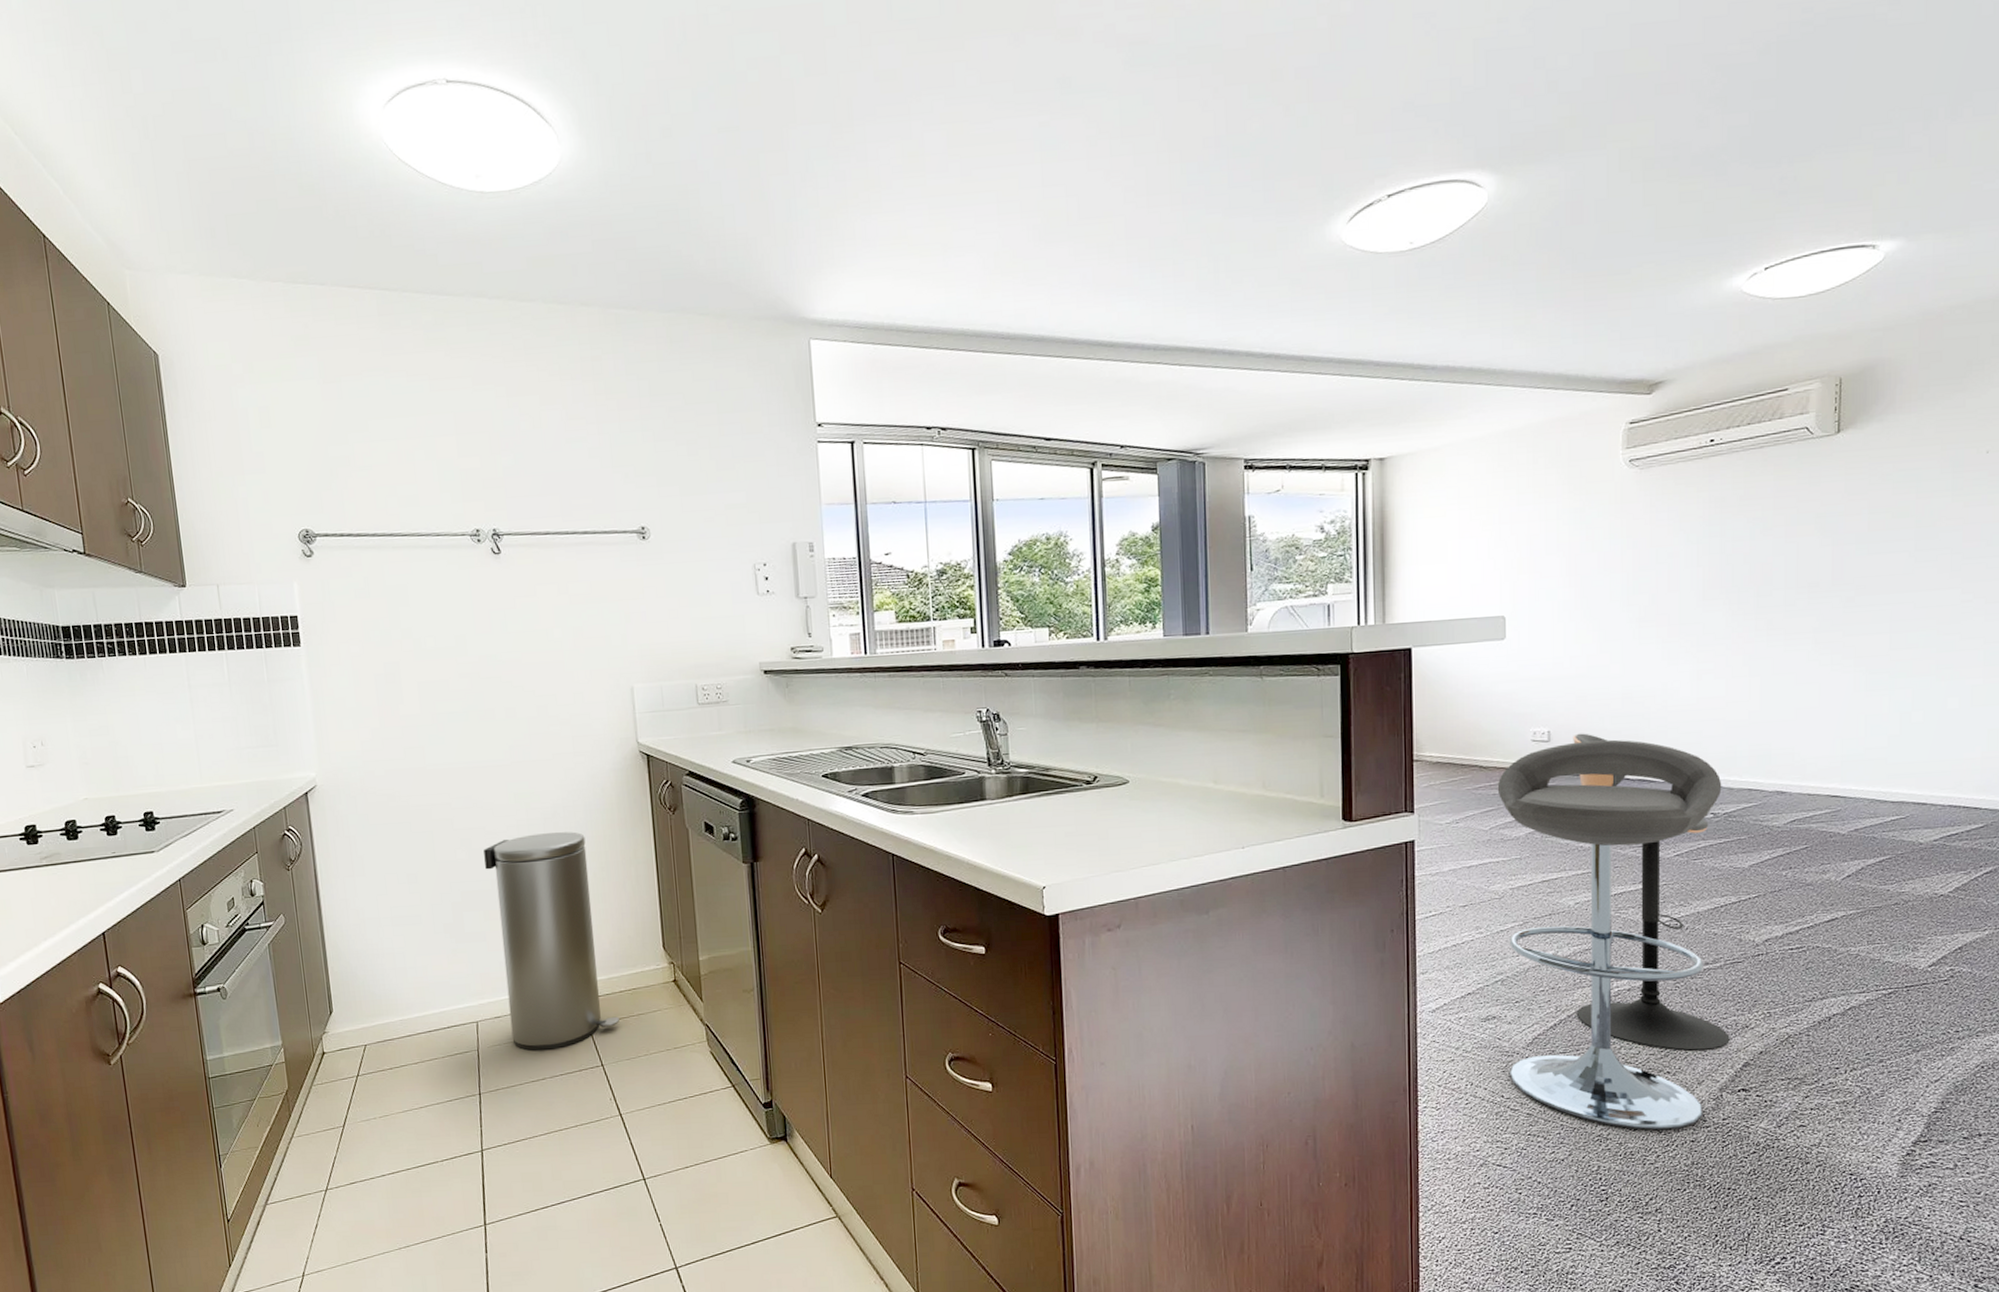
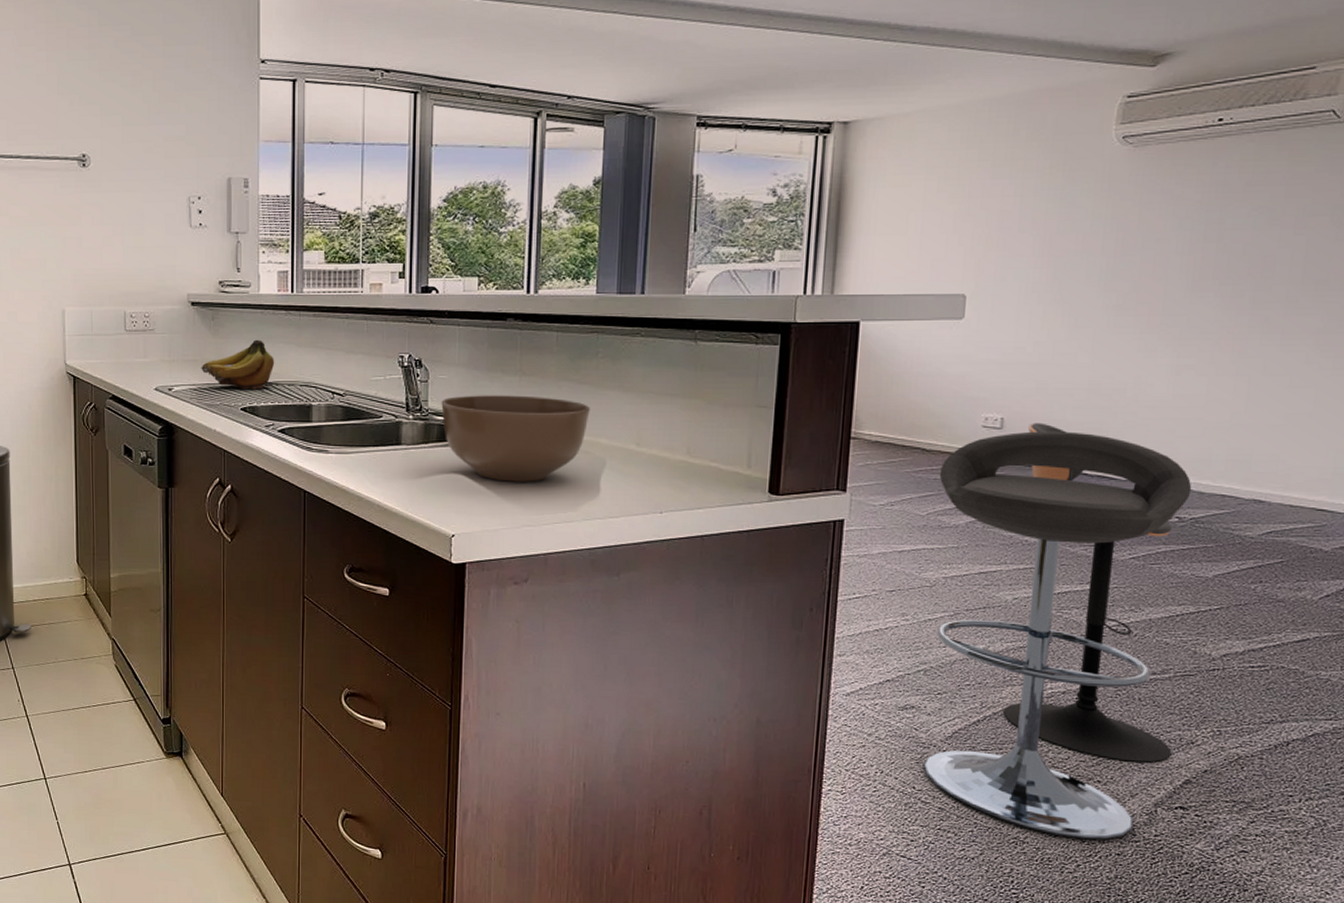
fruit: none [778,704,854,756] -> present [201,339,275,390]
bowl: none [1022,741,1167,829] -> present [441,395,590,482]

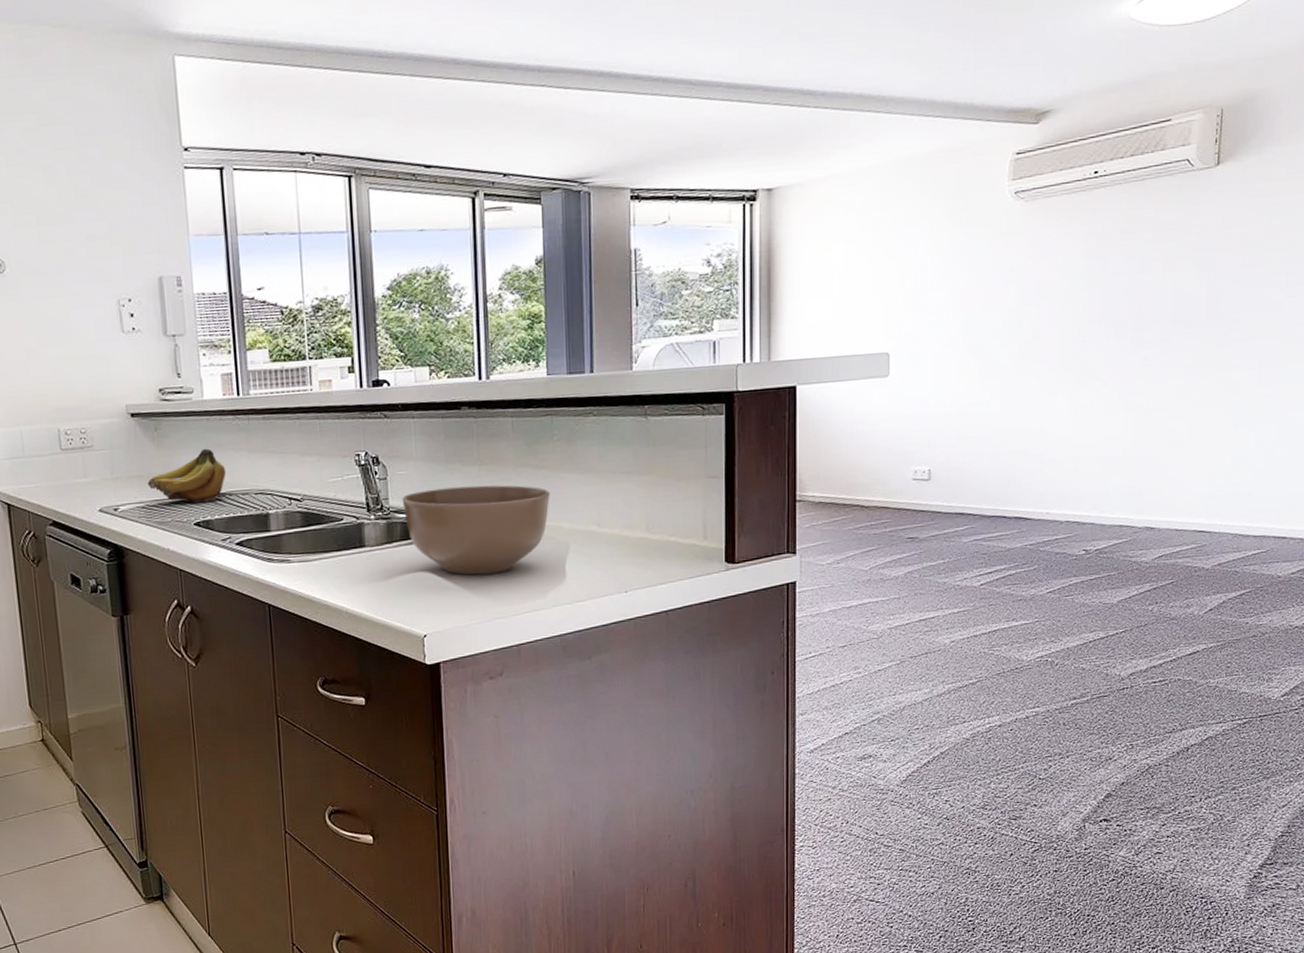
bar stool: present [923,431,1192,840] -> none [878,477,1095,862]
bar stool: present [1004,422,1173,763] -> none [950,471,1094,784]

